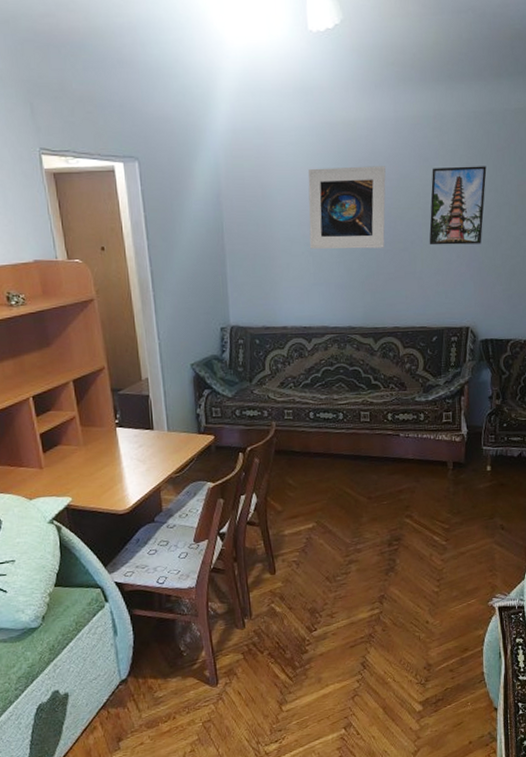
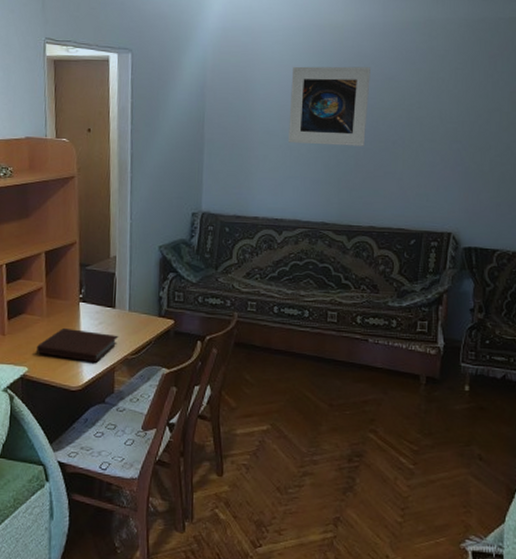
notebook: none [78,454,161,485] -> present [37,327,119,363]
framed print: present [429,166,487,245] -> none [412,71,477,149]

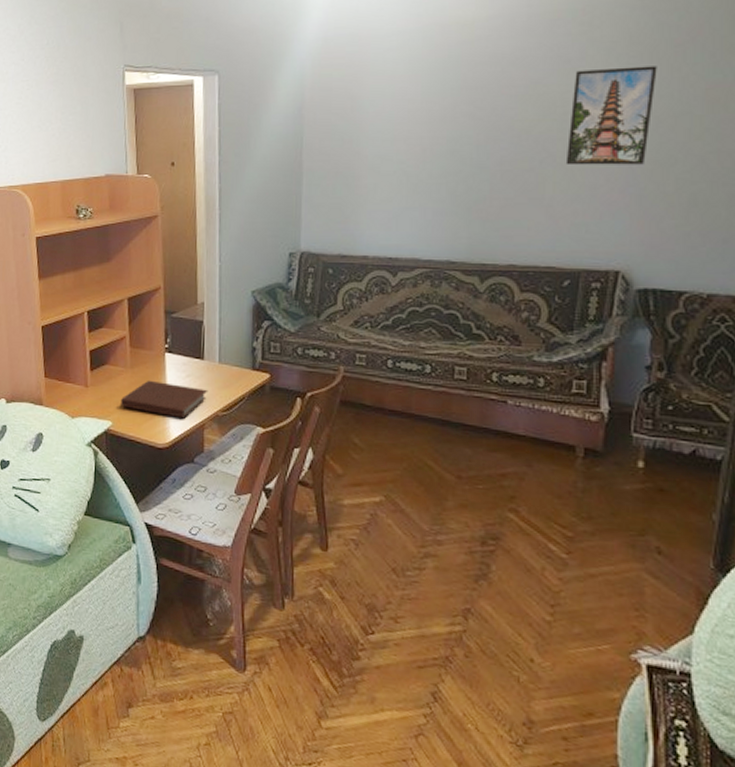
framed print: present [289,66,370,146] -> none [405,70,510,169]
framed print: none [412,71,477,149] -> present [565,66,657,166]

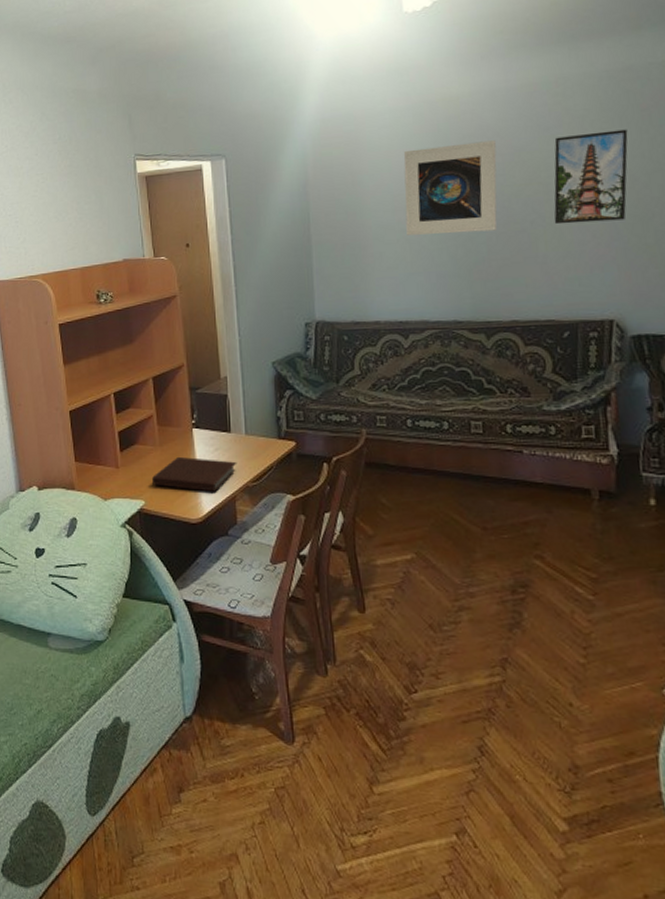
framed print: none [405,70,510,169] -> present [403,140,497,236]

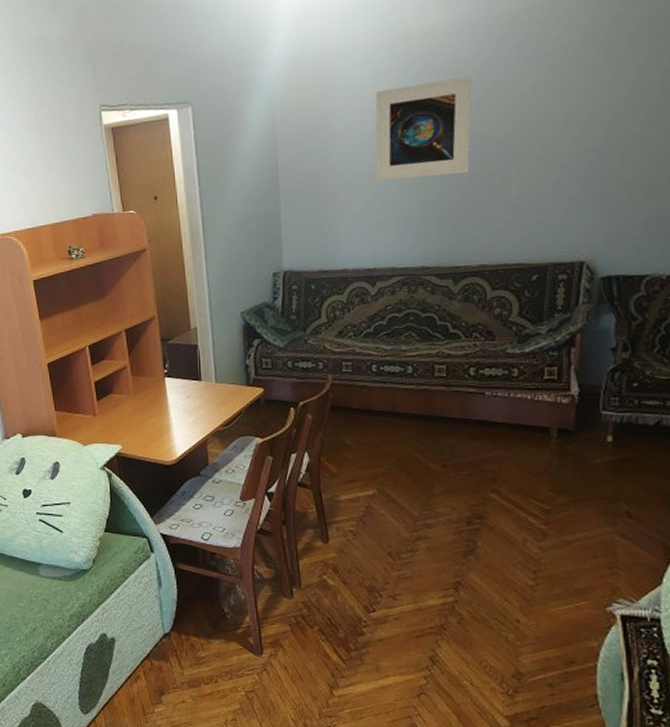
notebook: present [152,456,237,492] -> none [128,404,208,437]
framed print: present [554,129,628,225] -> none [529,58,614,165]

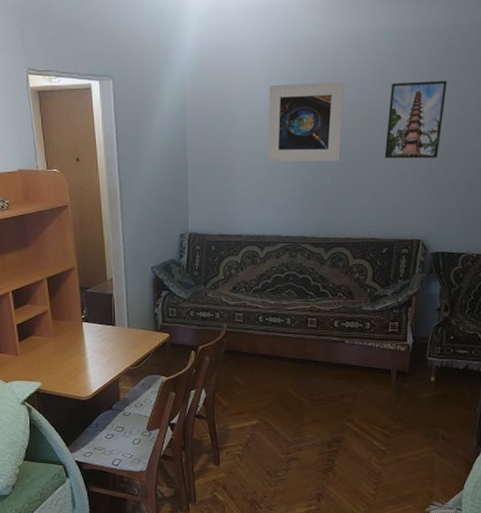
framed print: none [529,58,614,165] -> present [384,80,447,159]

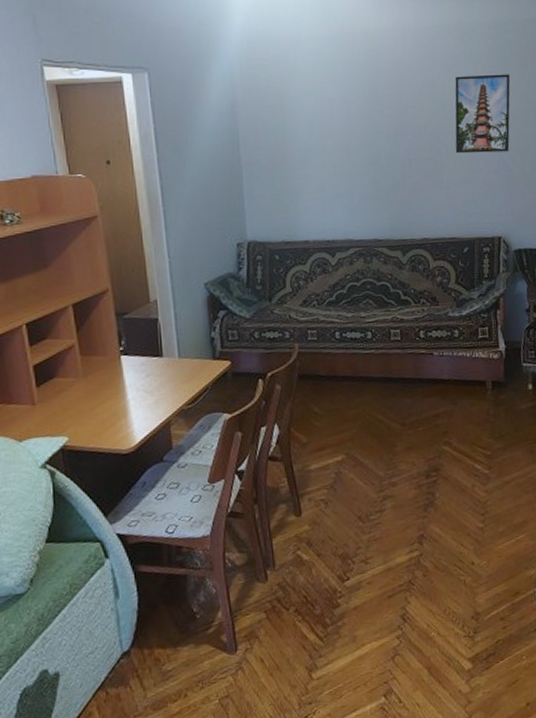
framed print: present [267,81,344,162] -> none [327,75,410,159]

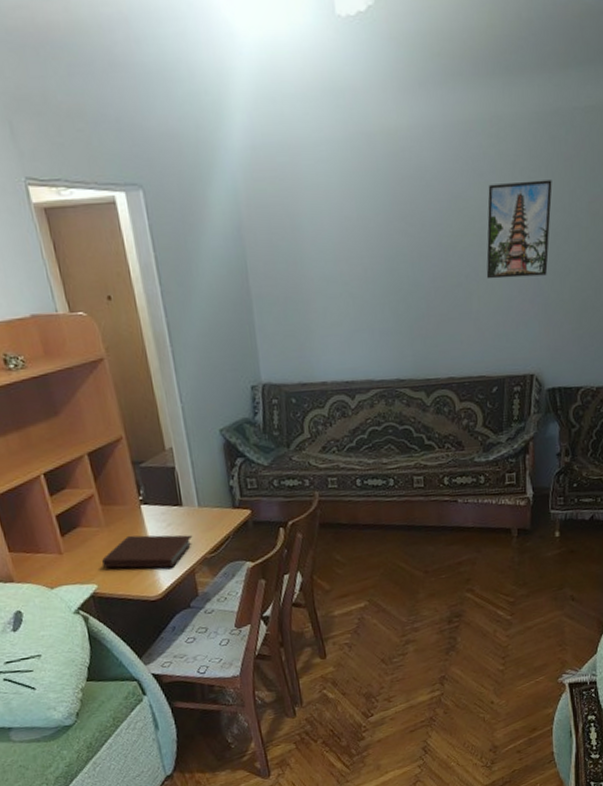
notebook: none [76,386,171,420] -> present [102,534,193,568]

